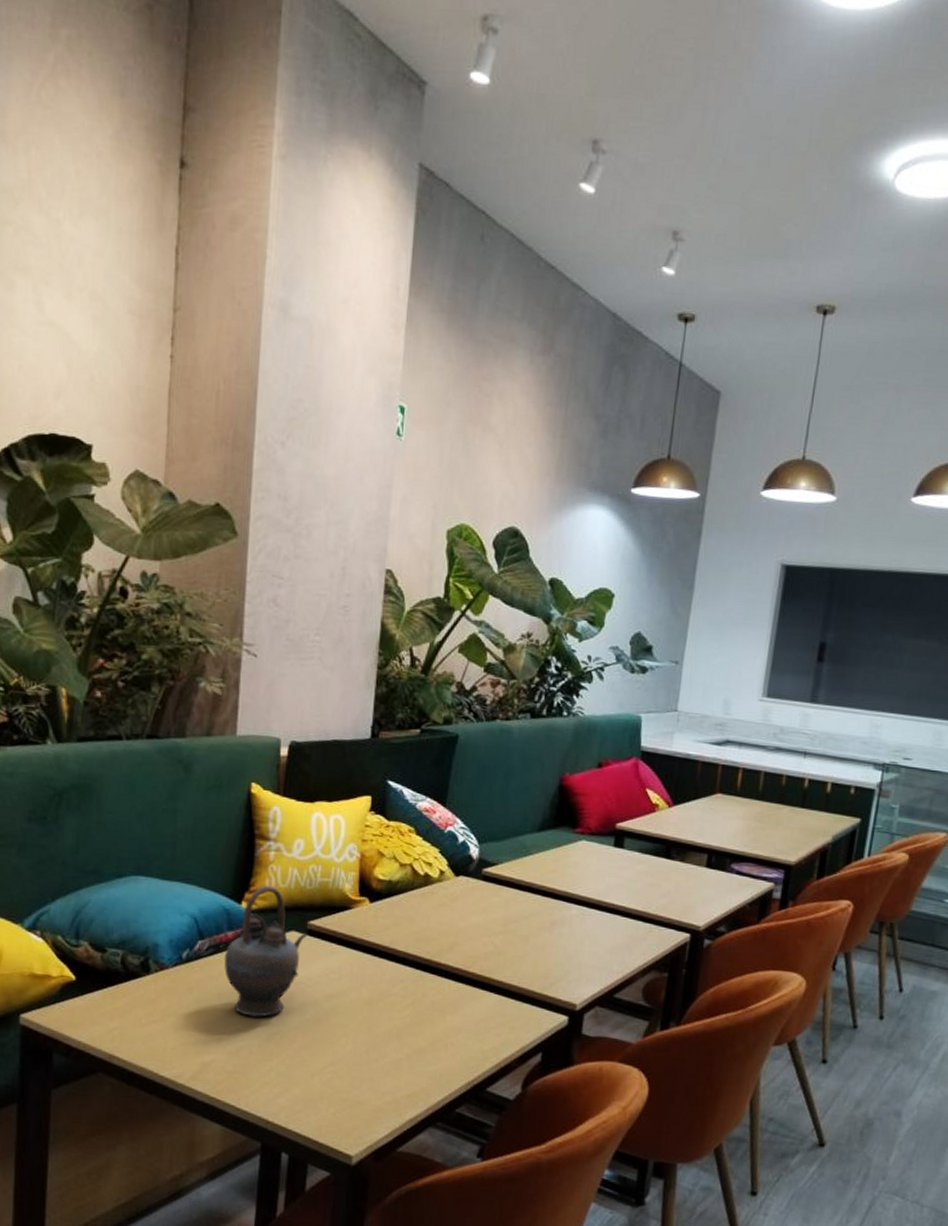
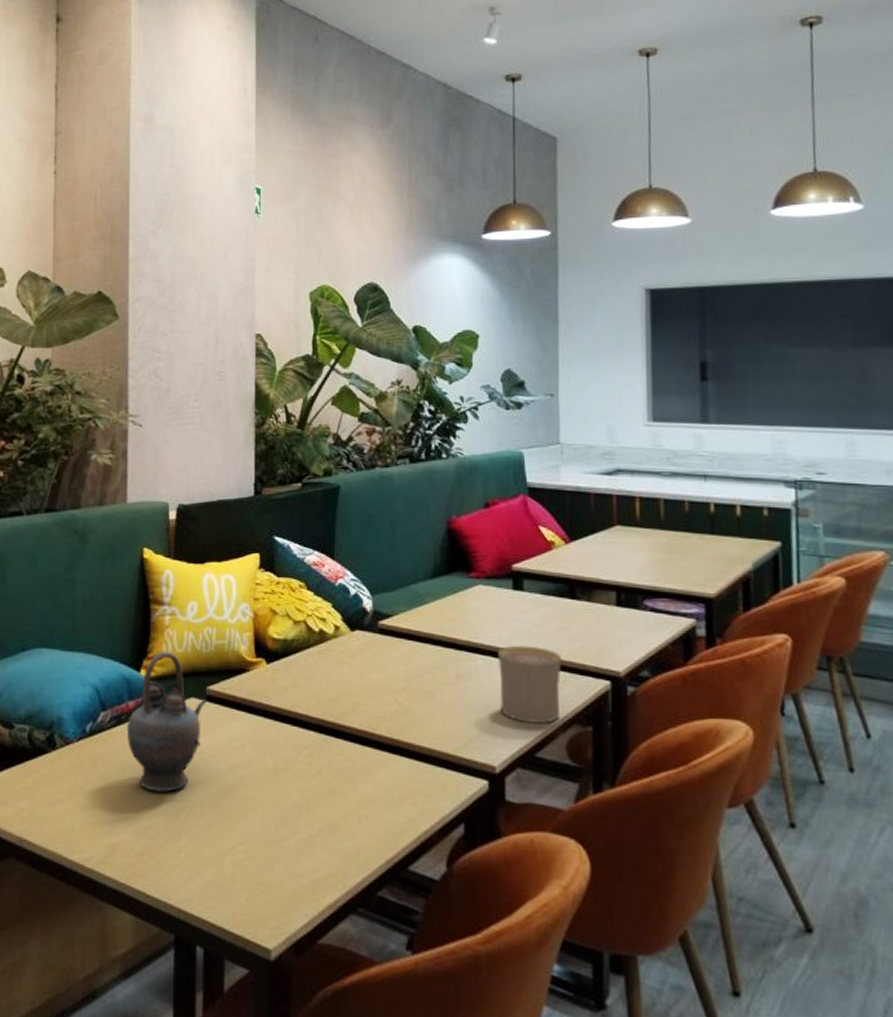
cup: none [587,898,650,969] -> present [498,645,562,723]

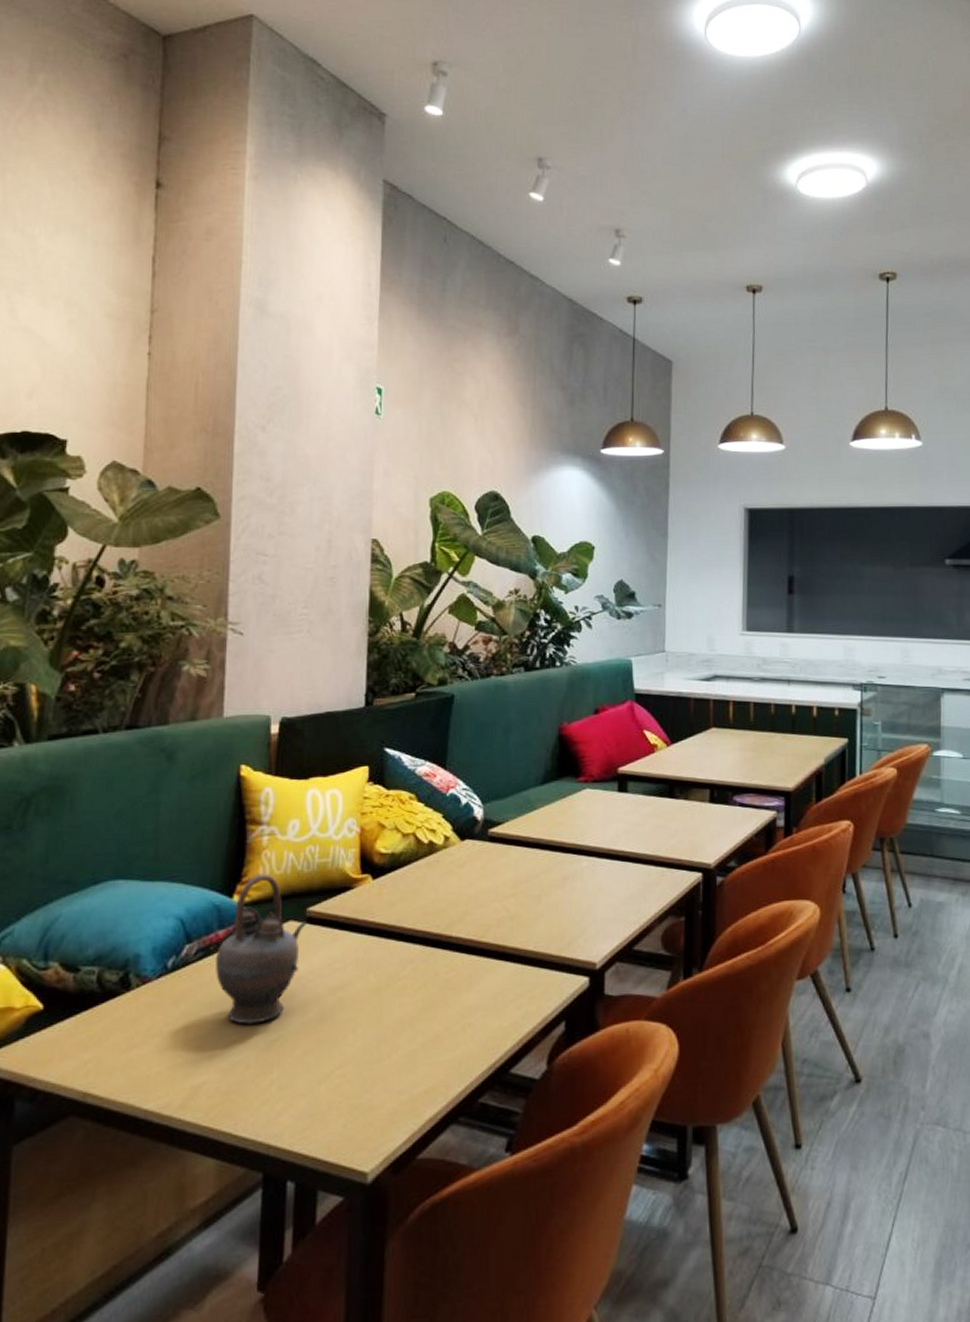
cup: present [498,645,562,723] -> none [602,844,660,918]

